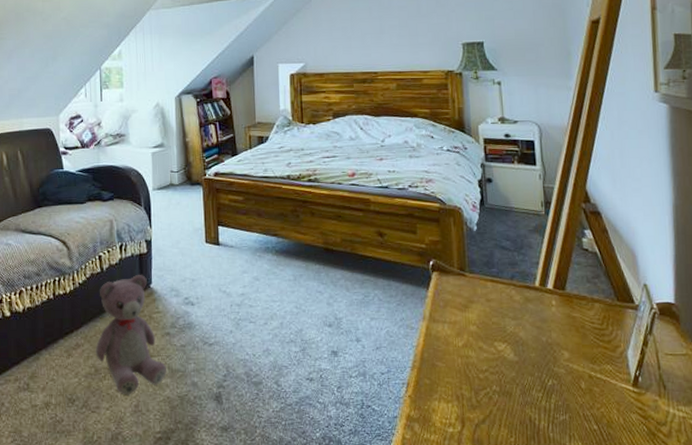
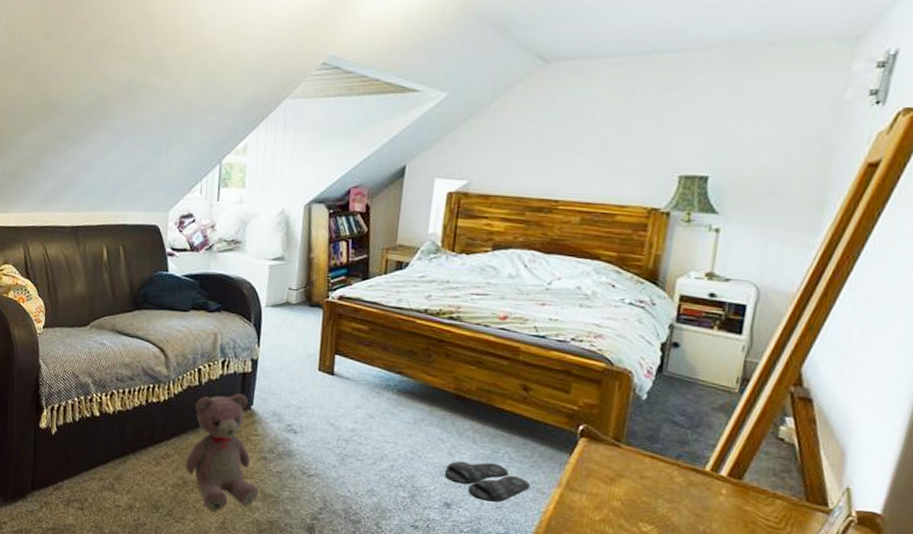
slippers: none [327,306,401,343] -> present [444,461,531,502]

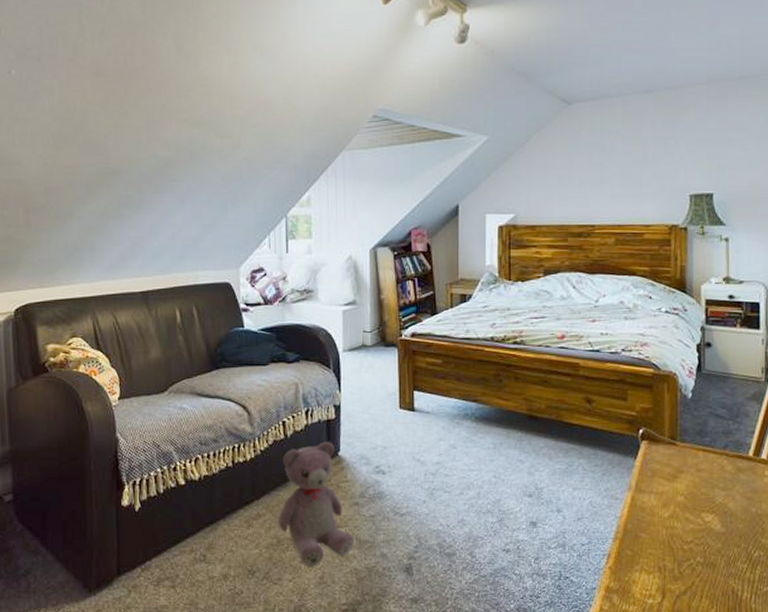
slippers: present [444,461,531,502] -> none [527,476,605,514]

